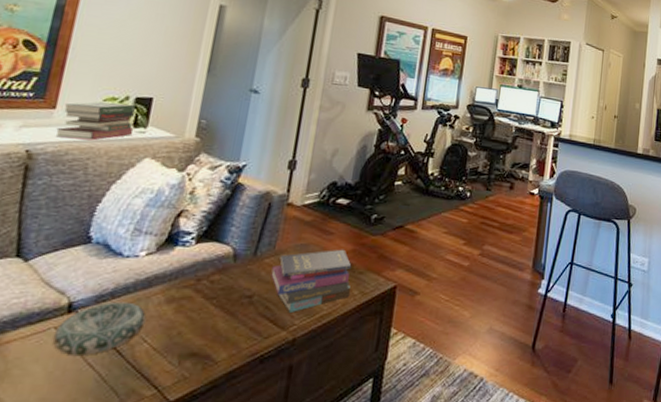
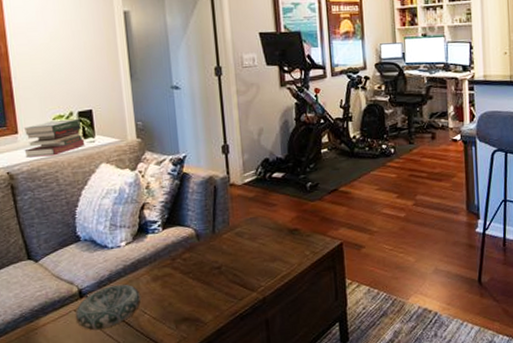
books: present [271,249,352,312] -> none [231,217,304,277]

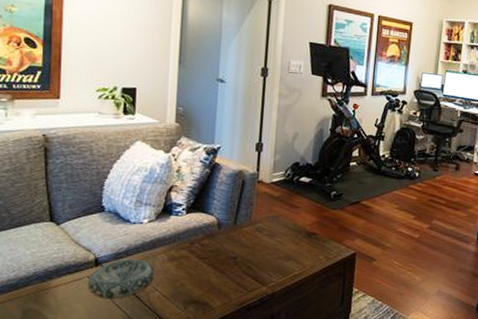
books: present [24,118,85,158] -> none [63,92,124,126]

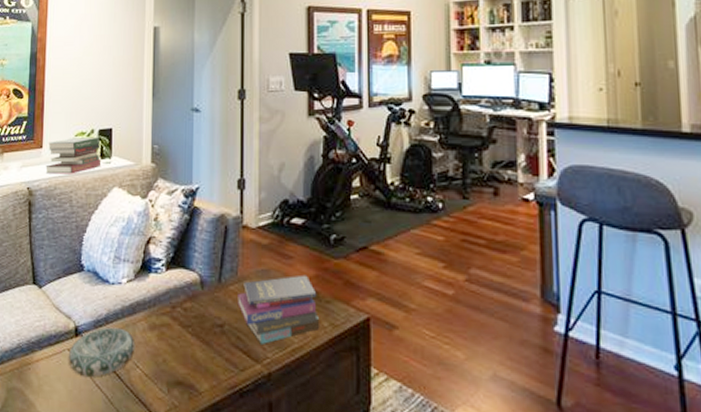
books: none [63,92,124,126] -> present [45,137,102,174]
books: none [250,220,318,272] -> present [237,274,320,344]

